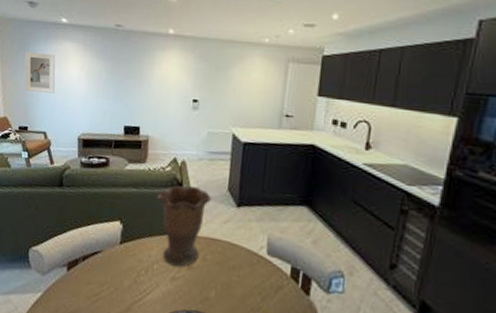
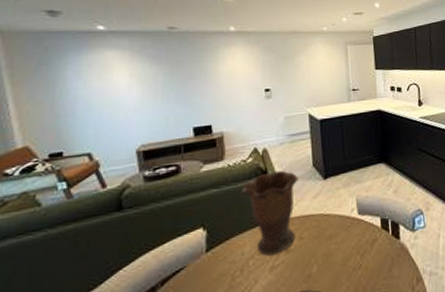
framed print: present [24,52,56,93] -> none [48,65,98,111]

